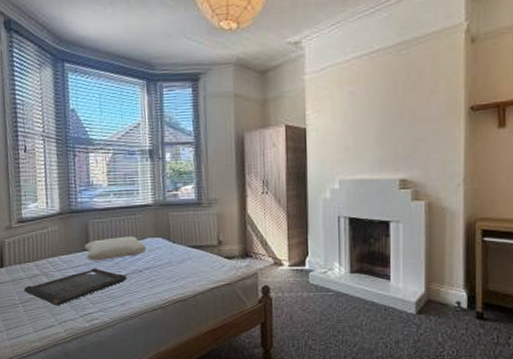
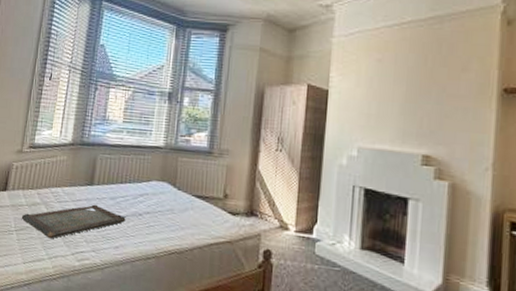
pillow: present [84,235,147,261] -> none [89,175,150,199]

